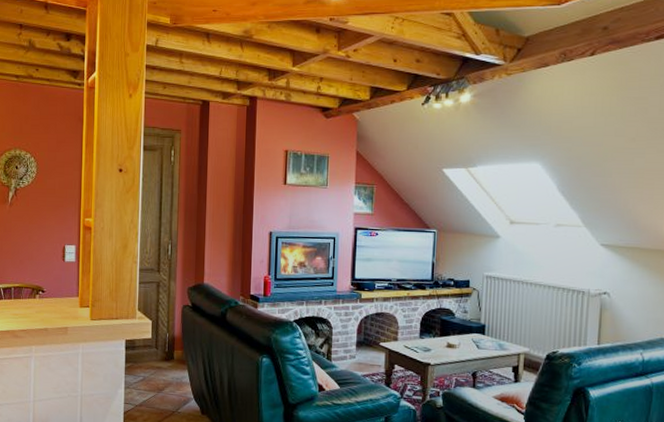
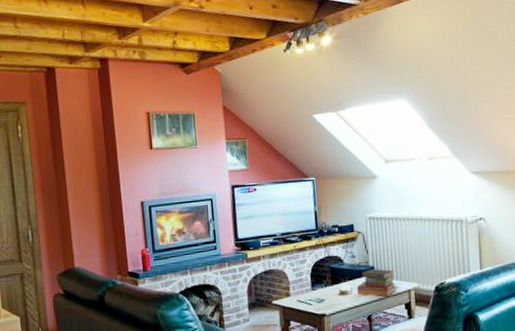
books: none [465,326,506,357] -> present [357,268,396,297]

